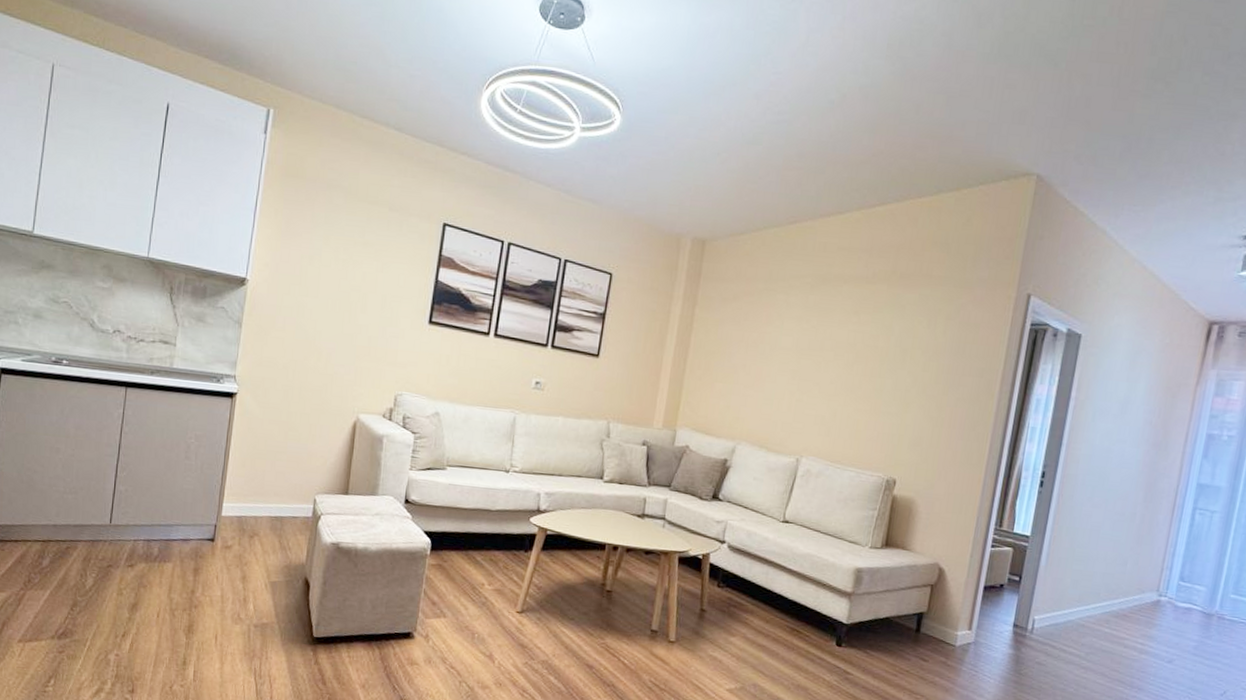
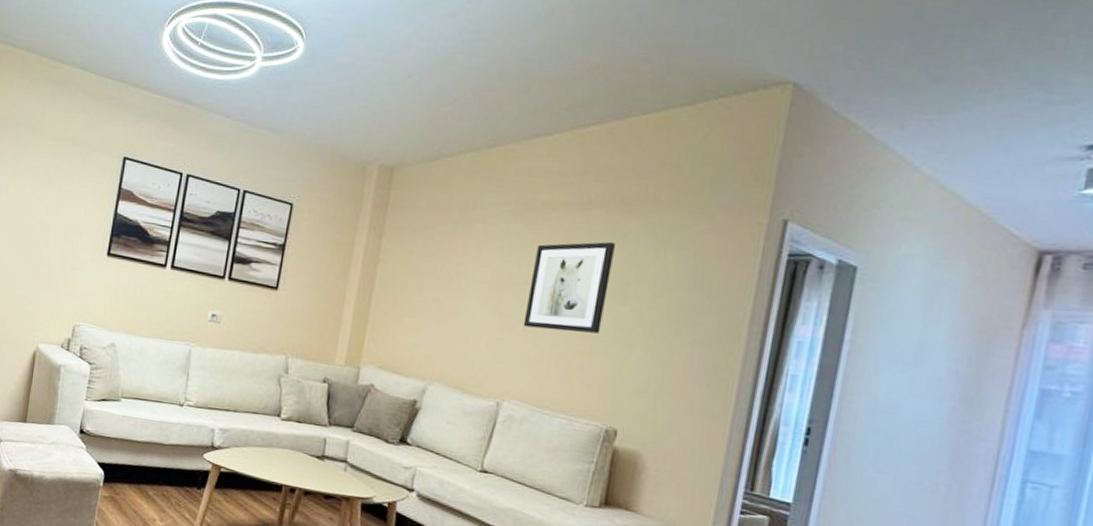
wall art: none [819,312,895,395] -> present [523,242,615,334]

